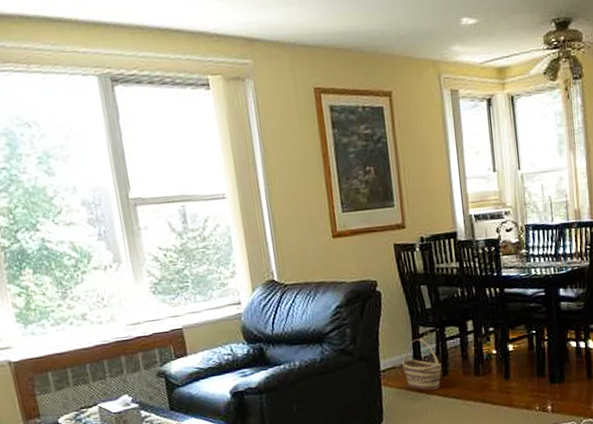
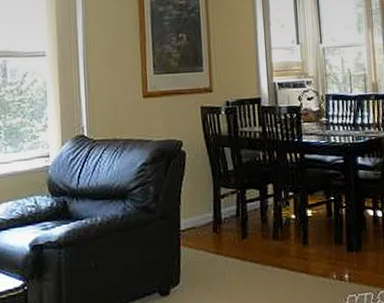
basket: present [402,339,442,391] -> none [202,200,241,253]

